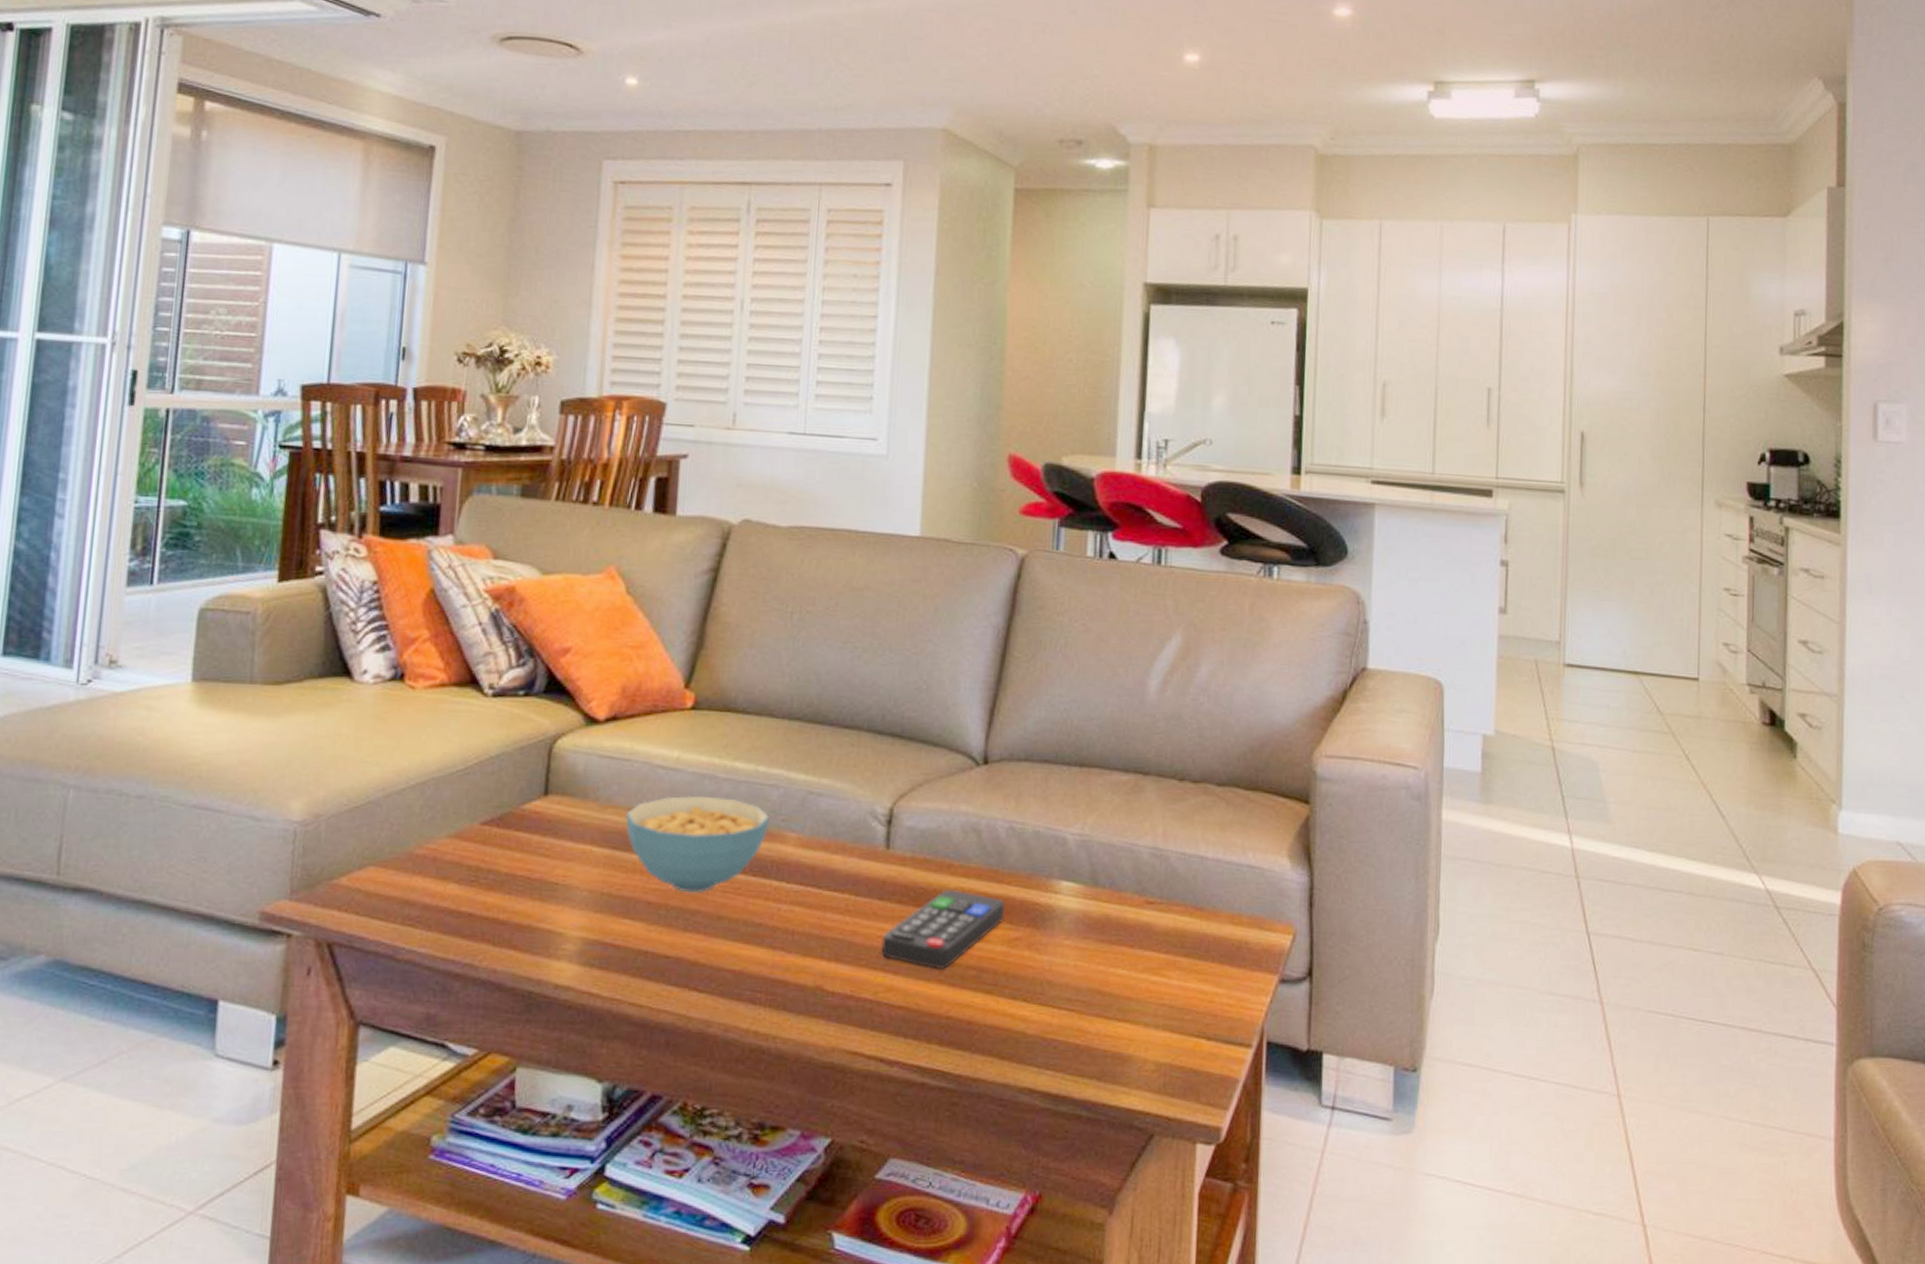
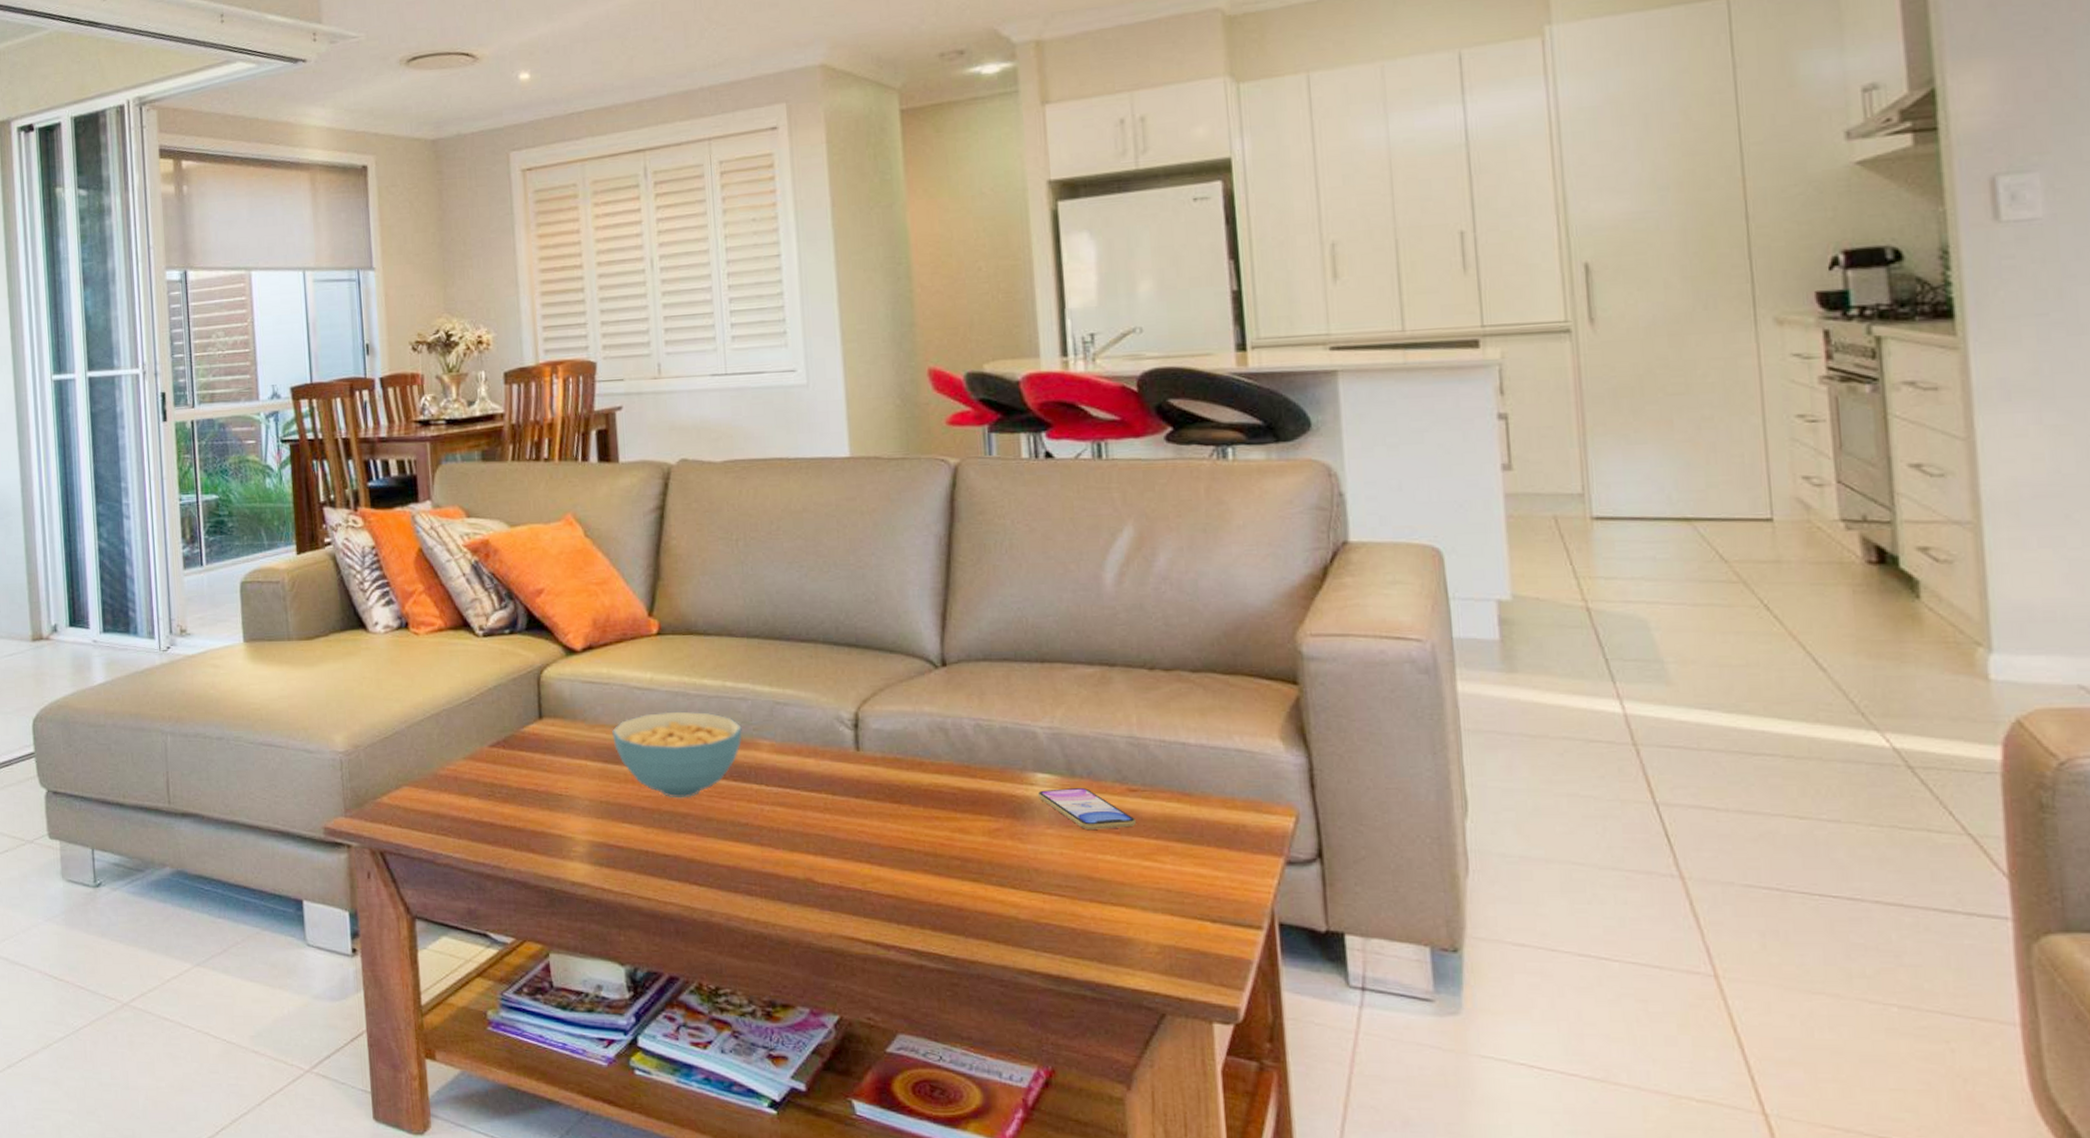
remote control: present [881,889,1005,969] -> none [863,786,982,860]
smartphone: none [1060,898,1150,942] -> present [1037,788,1137,829]

